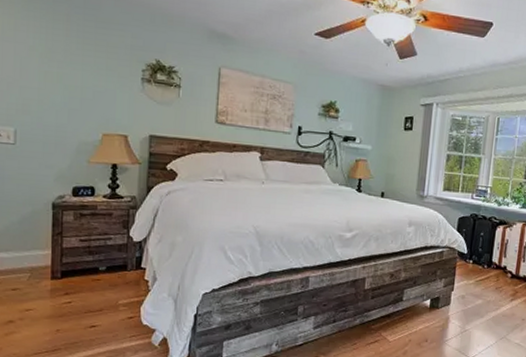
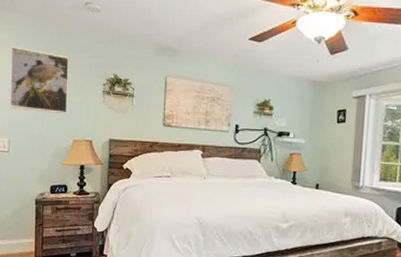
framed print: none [16,12,98,103] -> present [10,45,69,115]

